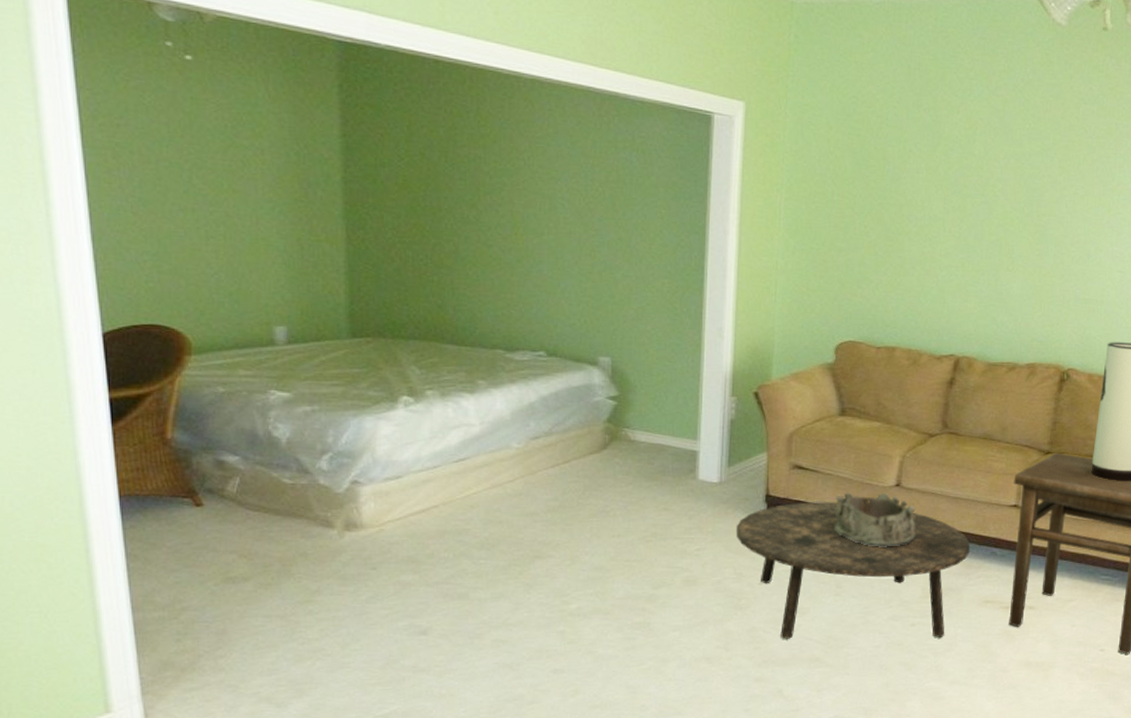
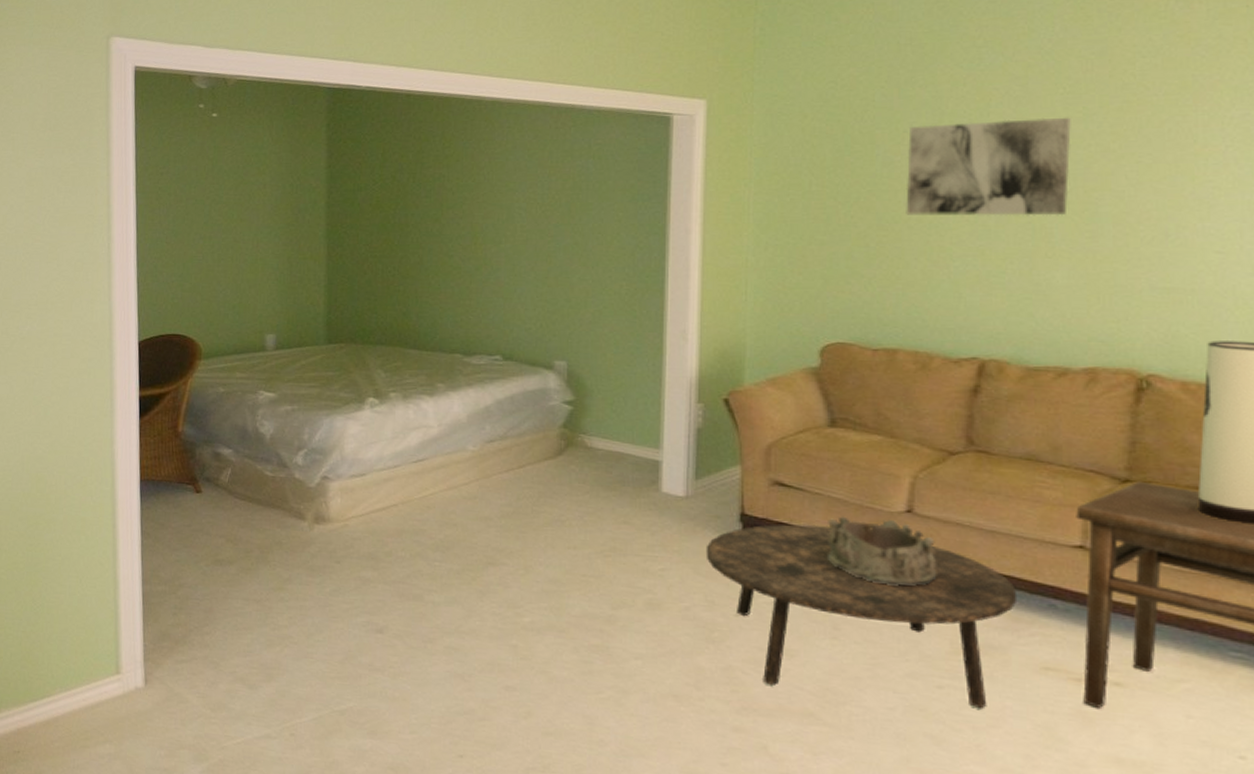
wall art: none [908,146,1033,236] -> present [906,117,1071,216]

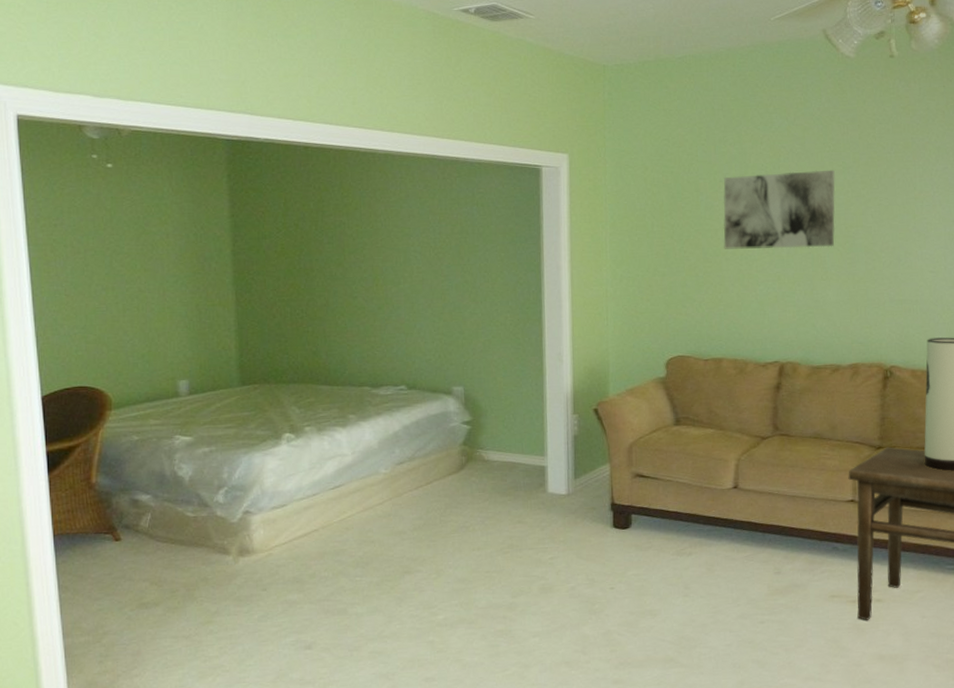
coffee table: present [705,524,1018,709] -> none [585,507,812,642]
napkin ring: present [826,516,937,586] -> none [677,495,757,548]

